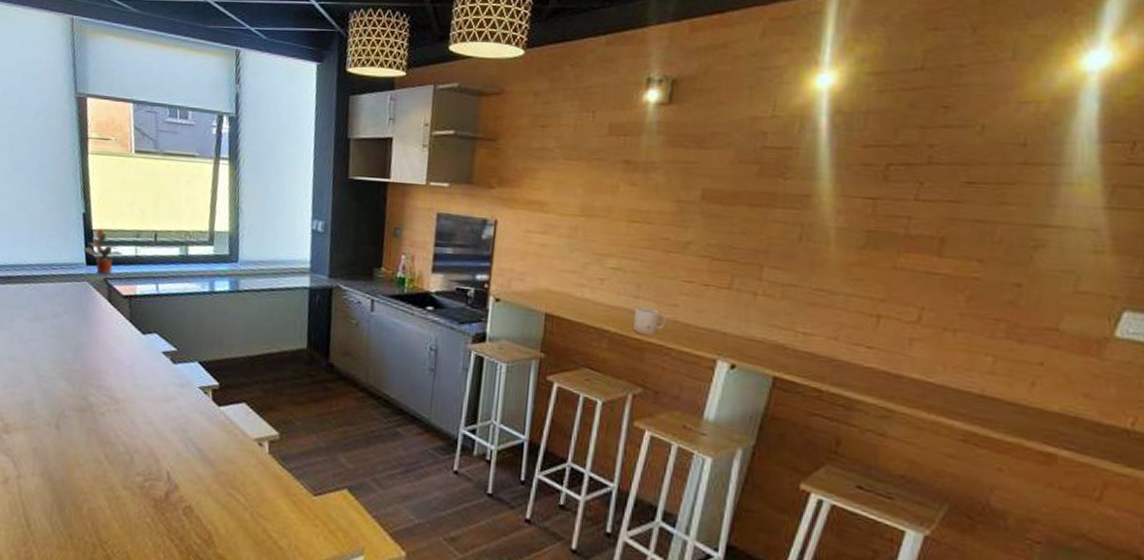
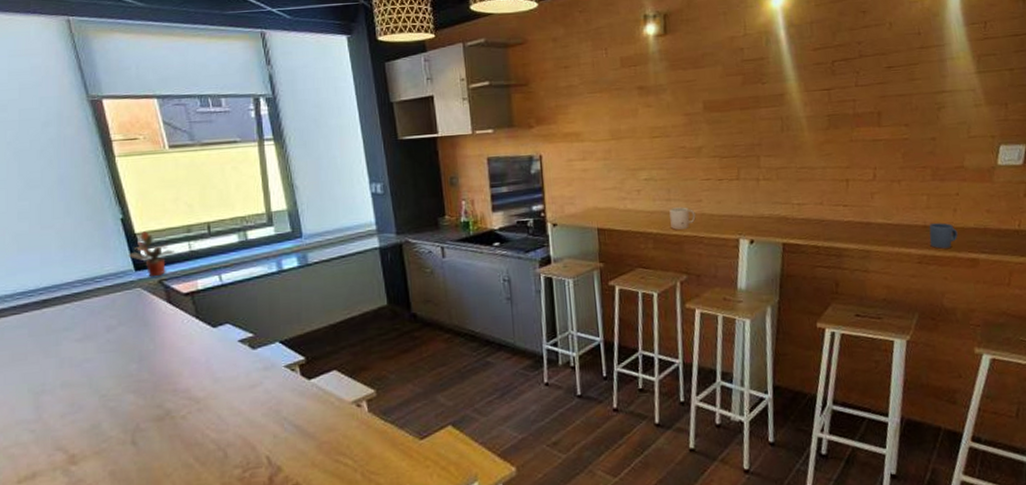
mug: none [985,394,1031,433] -> present [929,223,958,250]

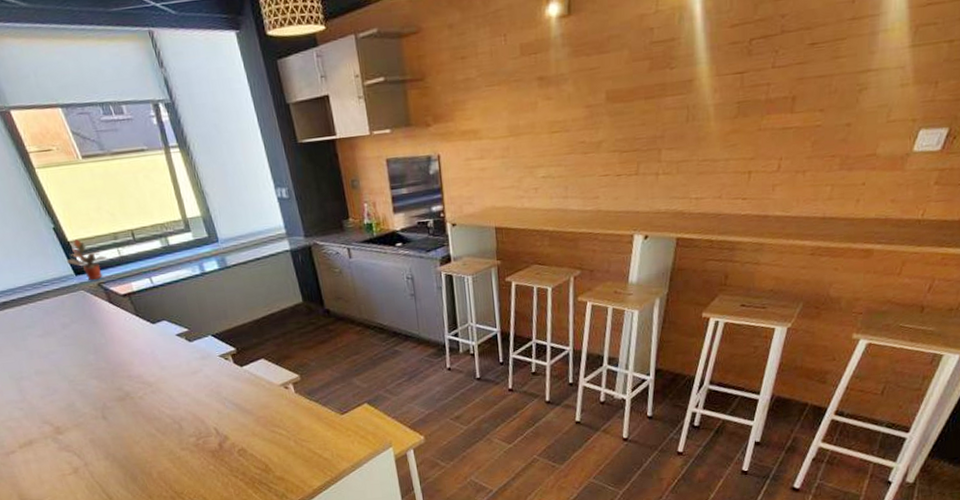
mug: present [669,207,696,231] -> none [566,204,592,228]
mug: present [929,223,958,250] -> none [826,214,857,241]

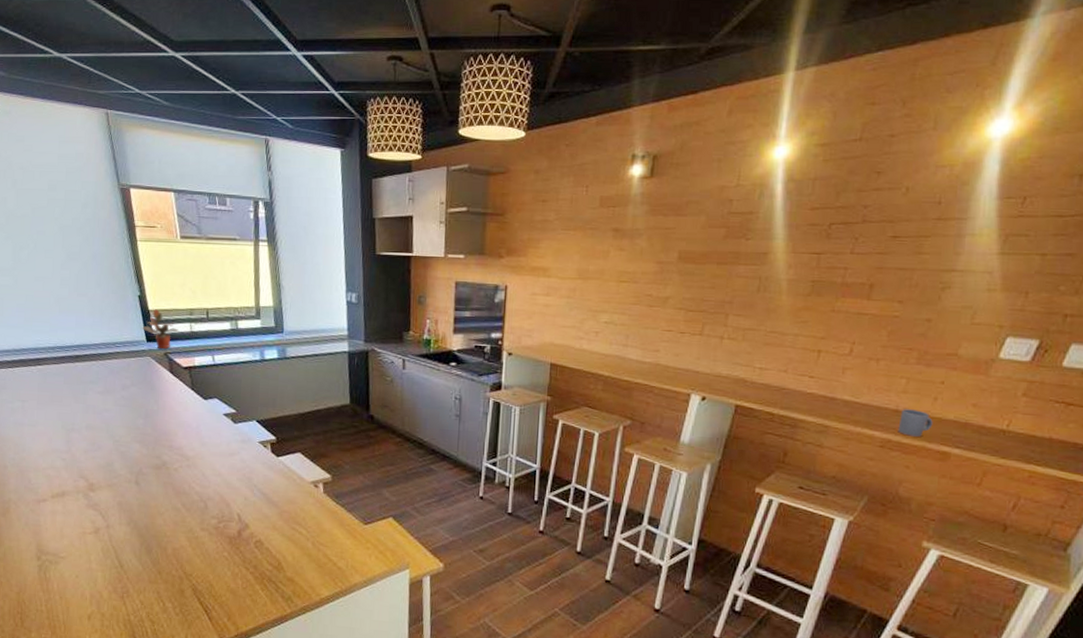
mug: none [826,214,857,241] -> present [898,409,933,438]

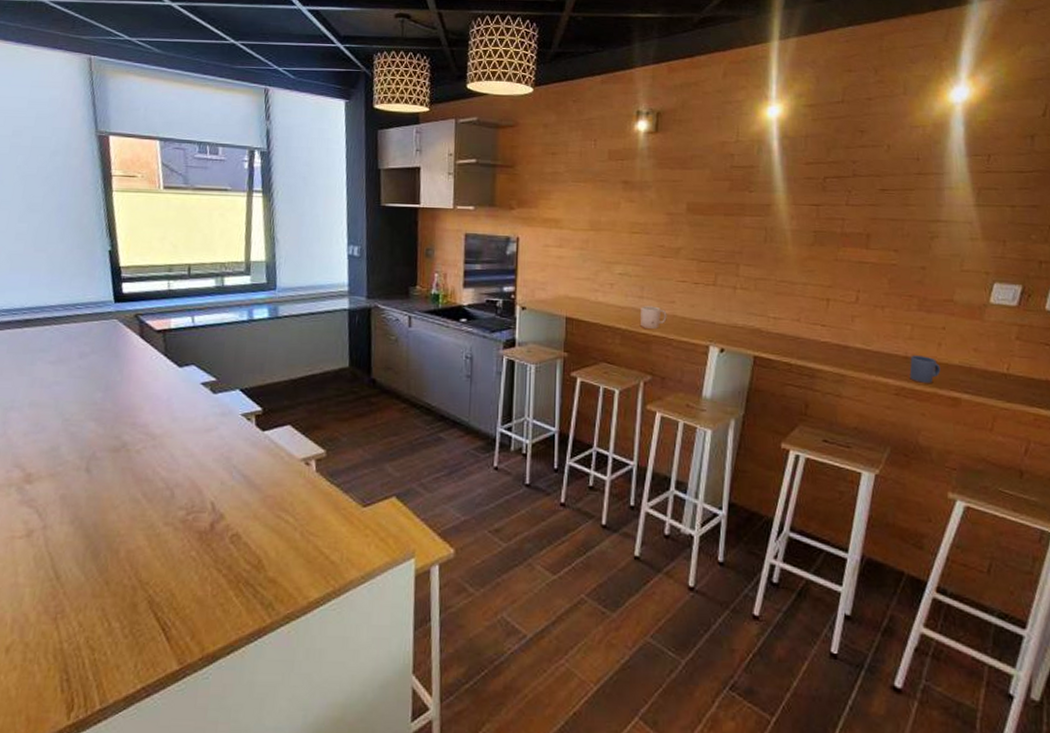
potted plant: present [142,309,180,349] -> none [110,265,155,310]
mug: none [622,354,651,377] -> present [639,306,667,330]

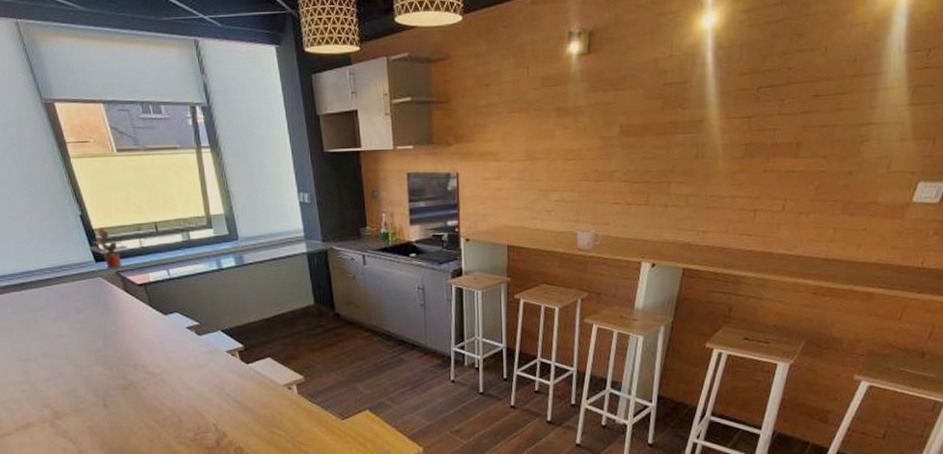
potted plant: none [110,265,155,310] -> present [88,228,129,268]
mug: present [909,355,941,384] -> none [828,256,858,282]

